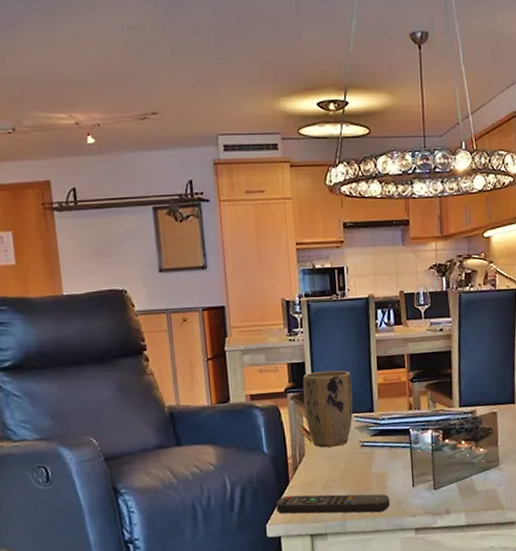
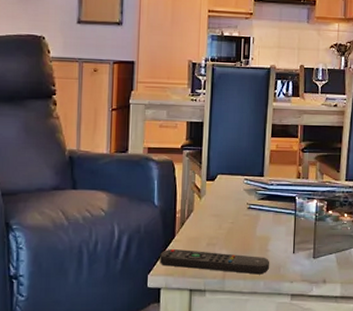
plant pot: present [302,370,353,448] -> none [198,132,246,206]

